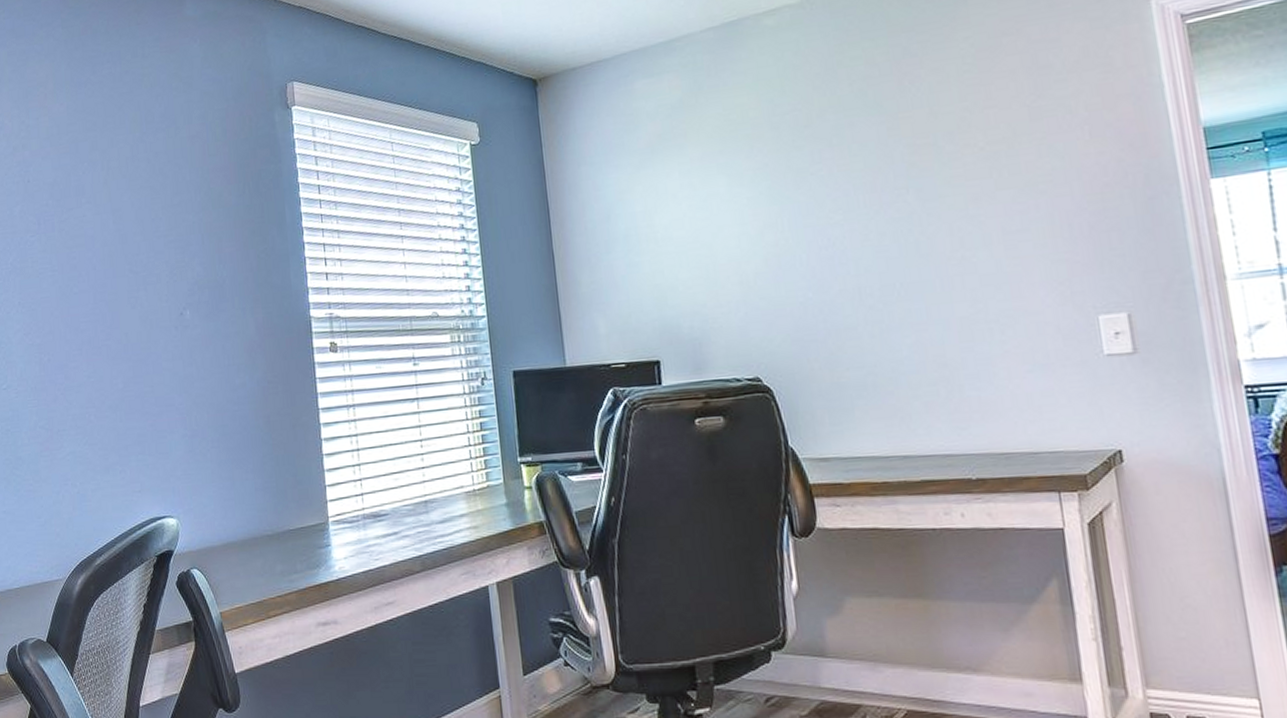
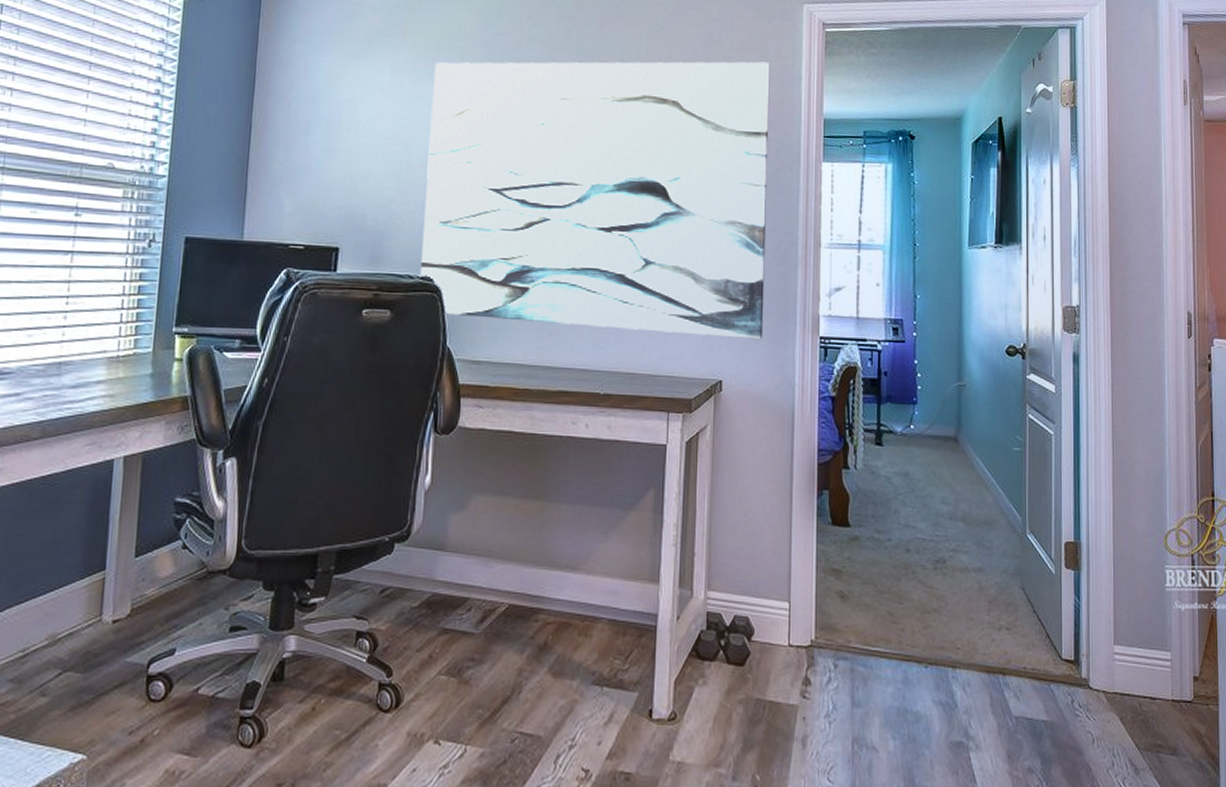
wall art: none [723,76,1166,414] -> present [419,61,770,340]

